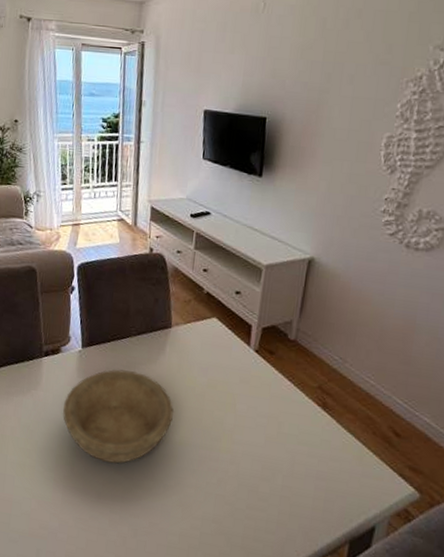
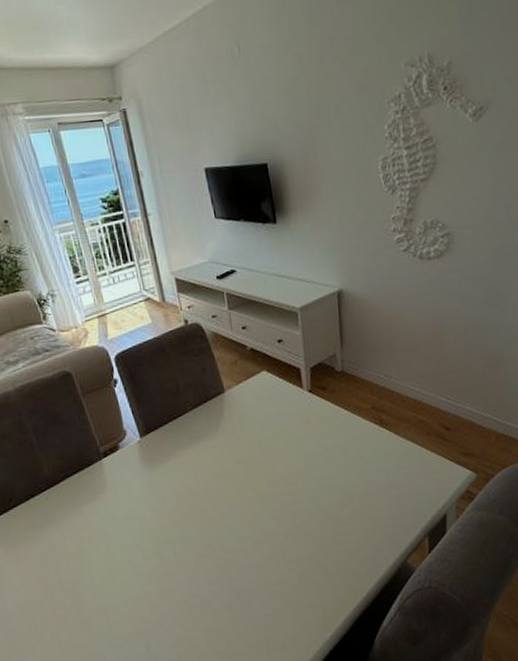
bowl: present [63,369,175,464] -> none [136,444,247,540]

